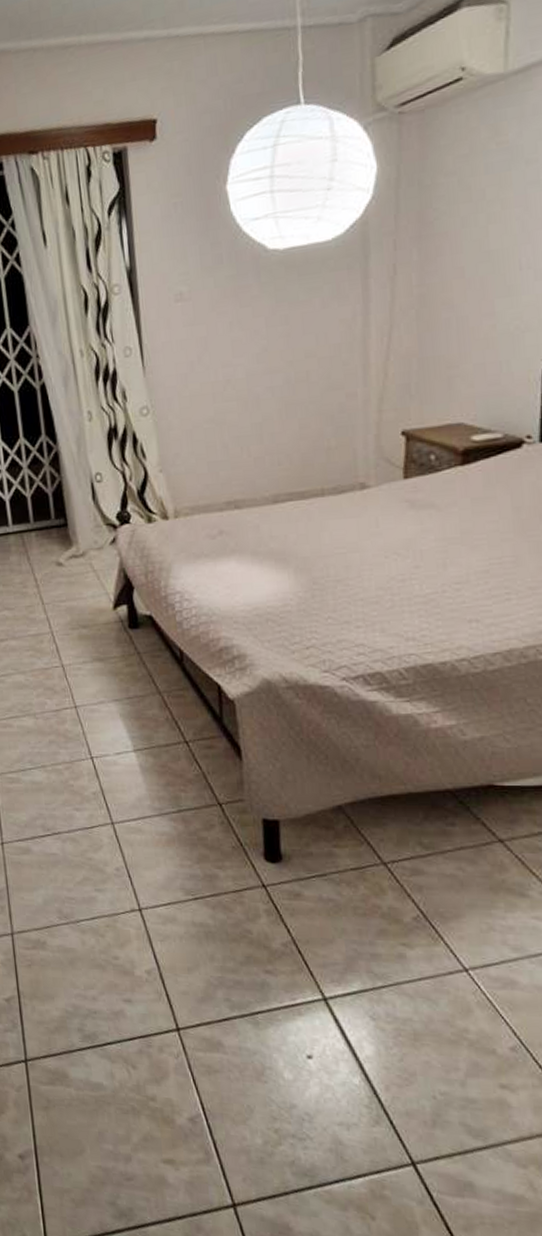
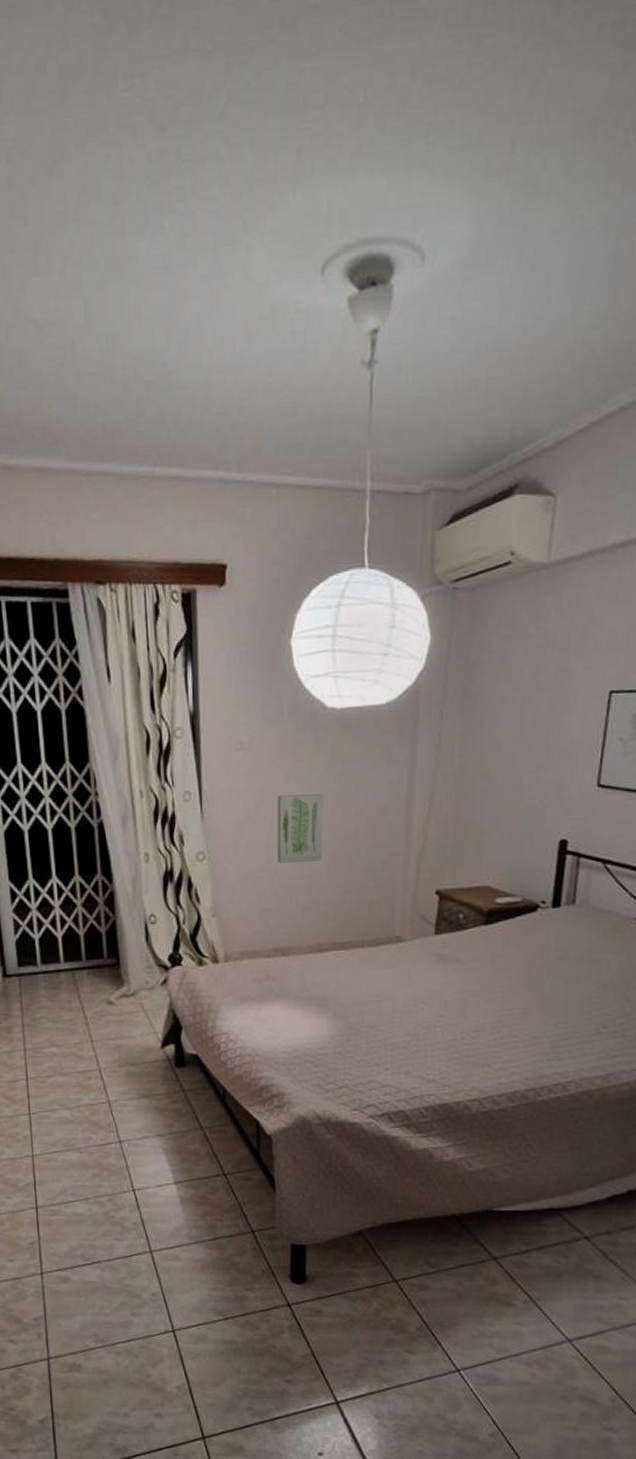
wall art: none [221,338,273,414] -> present [277,794,323,864]

